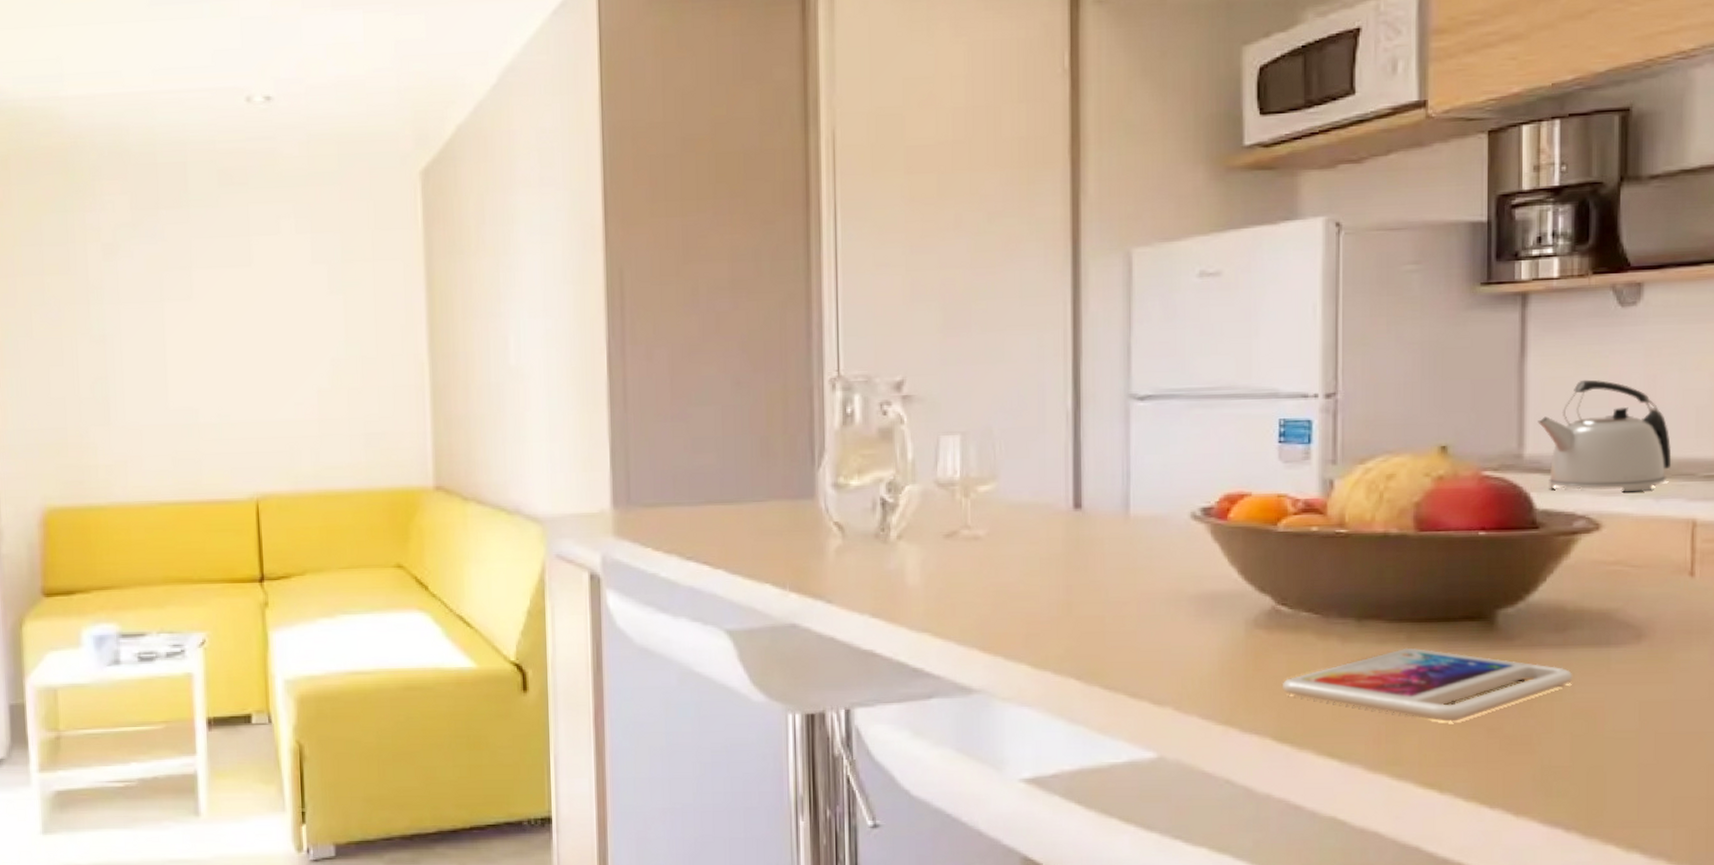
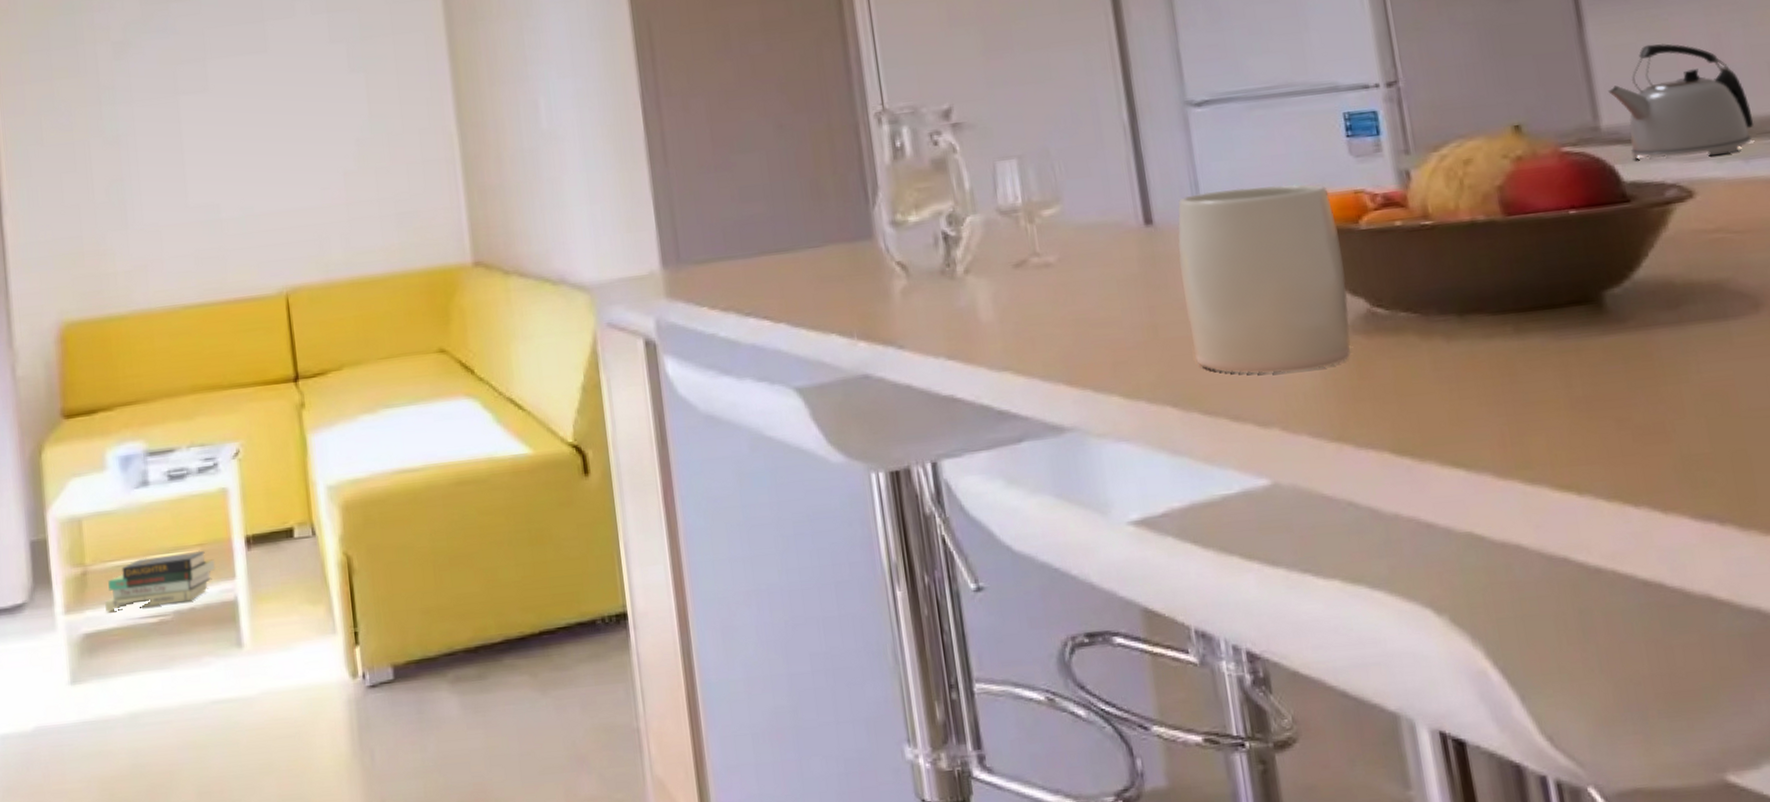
books: none [76,727,179,775] -> present [105,550,216,613]
mug: none [1101,482,1257,658] -> present [1177,184,1351,374]
smartphone: present [1281,647,1573,722] -> none [1390,340,1697,416]

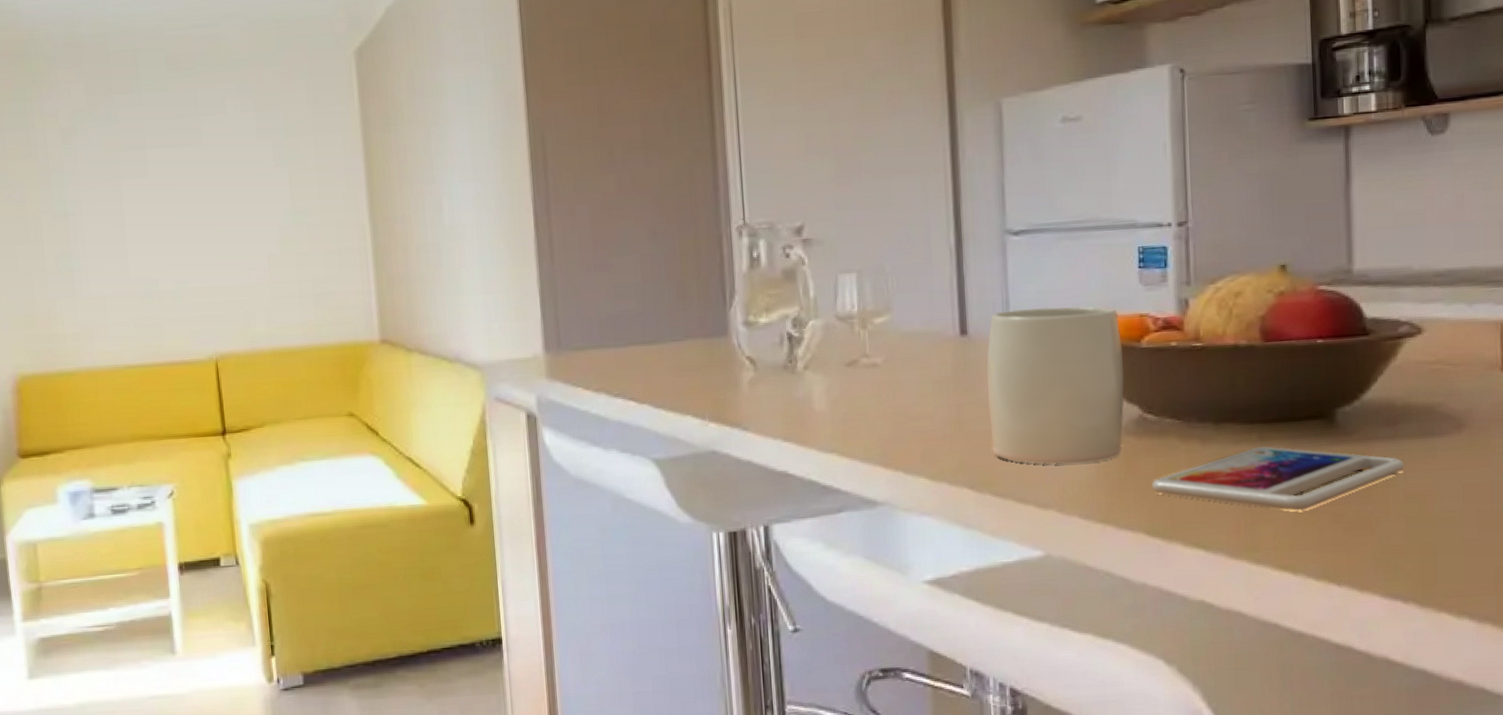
books: present [105,550,216,613] -> none [57,573,153,622]
smartphone: none [1390,340,1697,416] -> present [1151,446,1405,511]
kettle: present [1608,43,1754,160] -> none [1363,200,1481,300]

